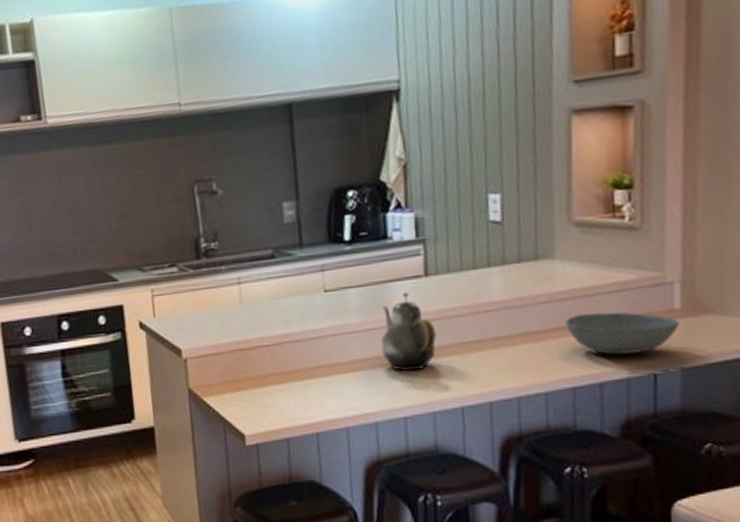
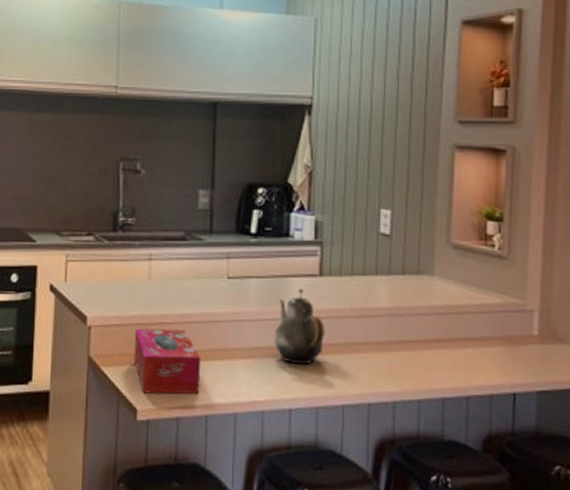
tissue box: none [233,350,308,419] -> present [134,328,201,395]
bowl: present [565,312,681,356] -> none [439,330,538,373]

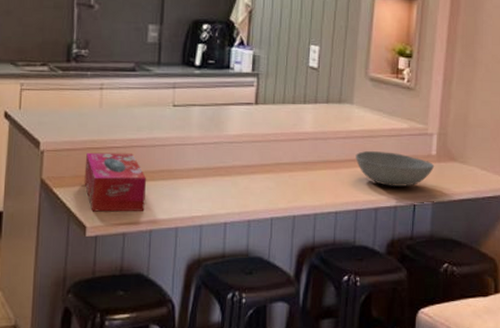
teapot: present [274,289,325,365] -> none [213,116,259,183]
bowl: none [439,330,538,373] -> present [355,151,435,187]

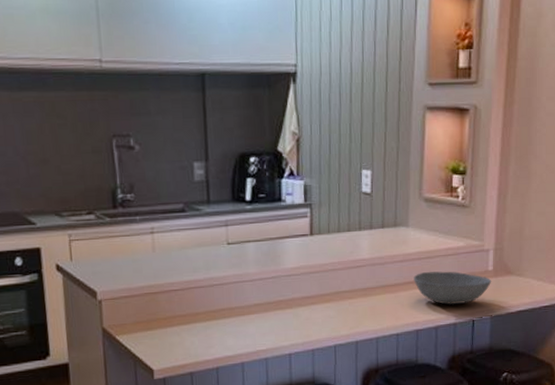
tissue box: present [84,152,147,212] -> none [144,295,209,355]

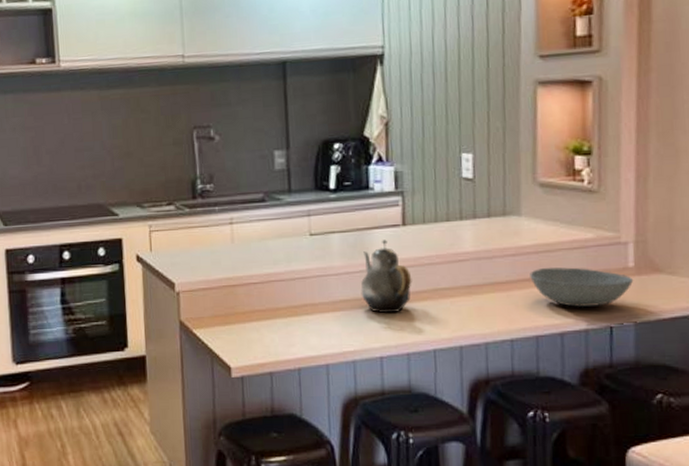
teapot: none [272,248,318,315] -> present [360,240,412,314]

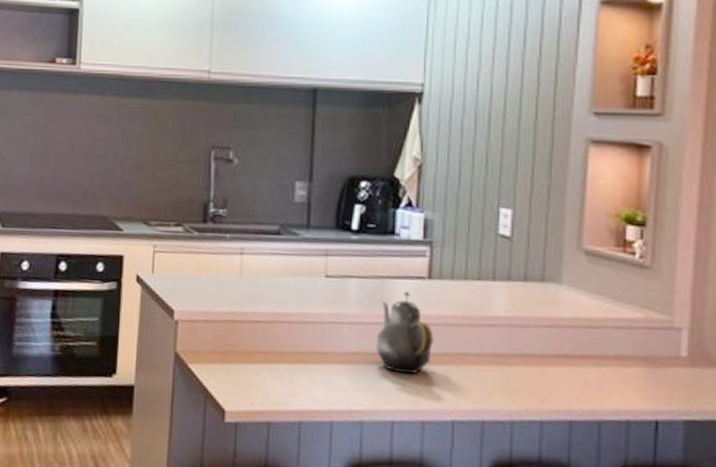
bowl: present [530,267,634,308] -> none [567,345,686,397]

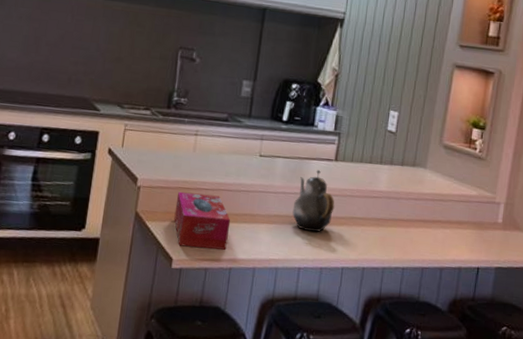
tissue box: none [222,325,295,399] -> present [174,191,231,250]

